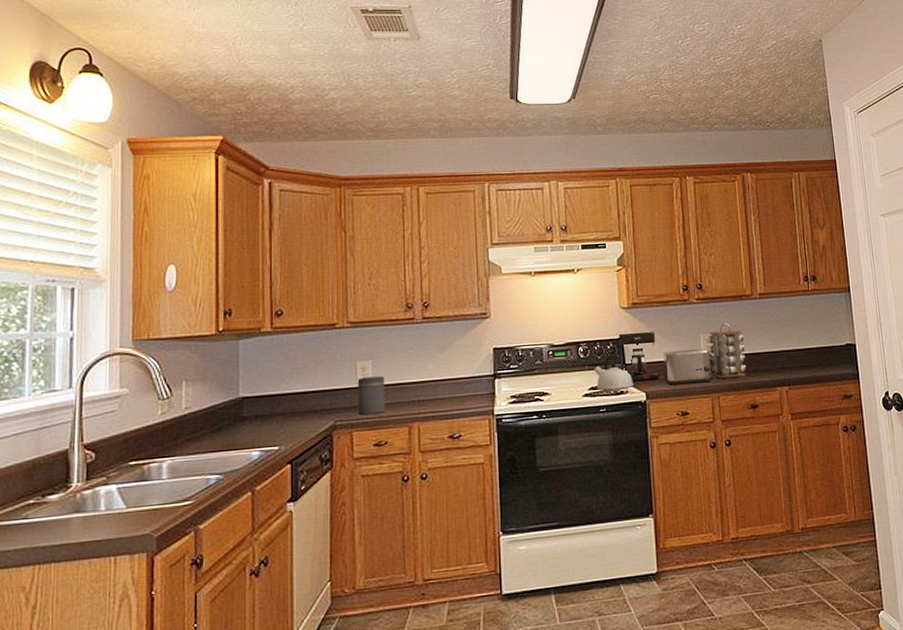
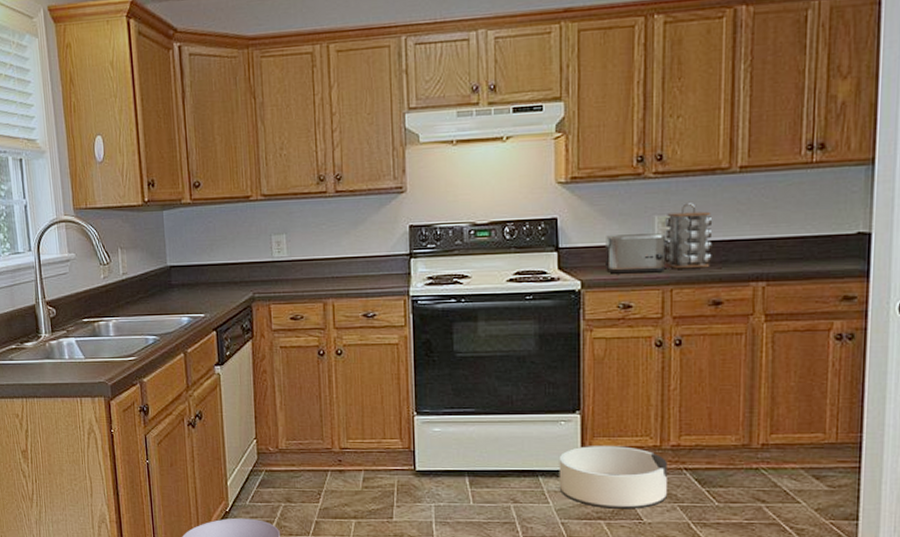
cylinder: present [357,376,386,415] -> none [272,250,301,288]
kettle: present [594,354,634,391] -> none [521,236,567,276]
coffee maker: present [616,331,659,382] -> none [550,210,598,268]
pet bowl: none [637,544,732,609] -> present [559,446,667,509]

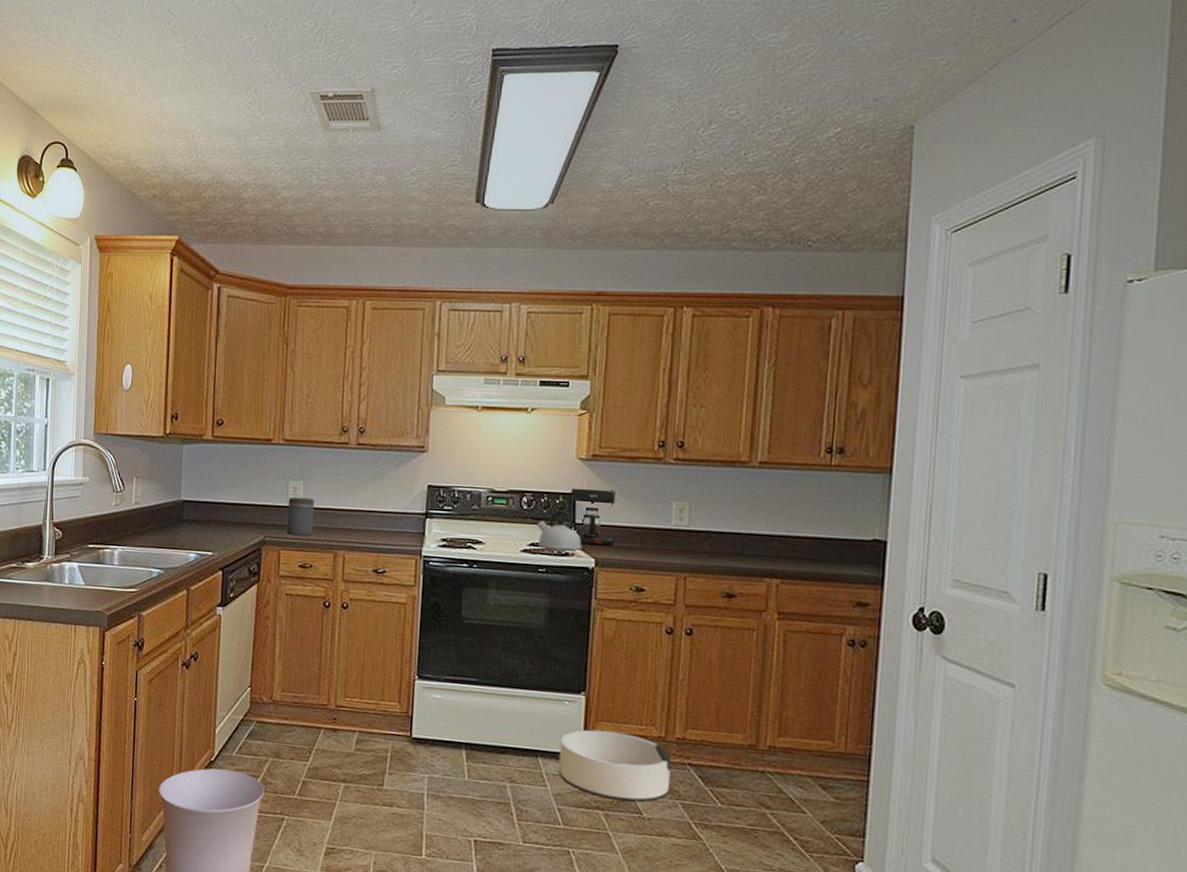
cylinder: none [272,250,301,288] -> present [287,497,315,536]
kettle: none [521,236,567,276] -> present [537,510,582,551]
coffee maker: none [550,210,598,268] -> present [567,487,615,547]
toaster: present [606,233,668,274] -> none [621,516,685,559]
spice rack: present [665,203,713,269] -> none [680,492,730,559]

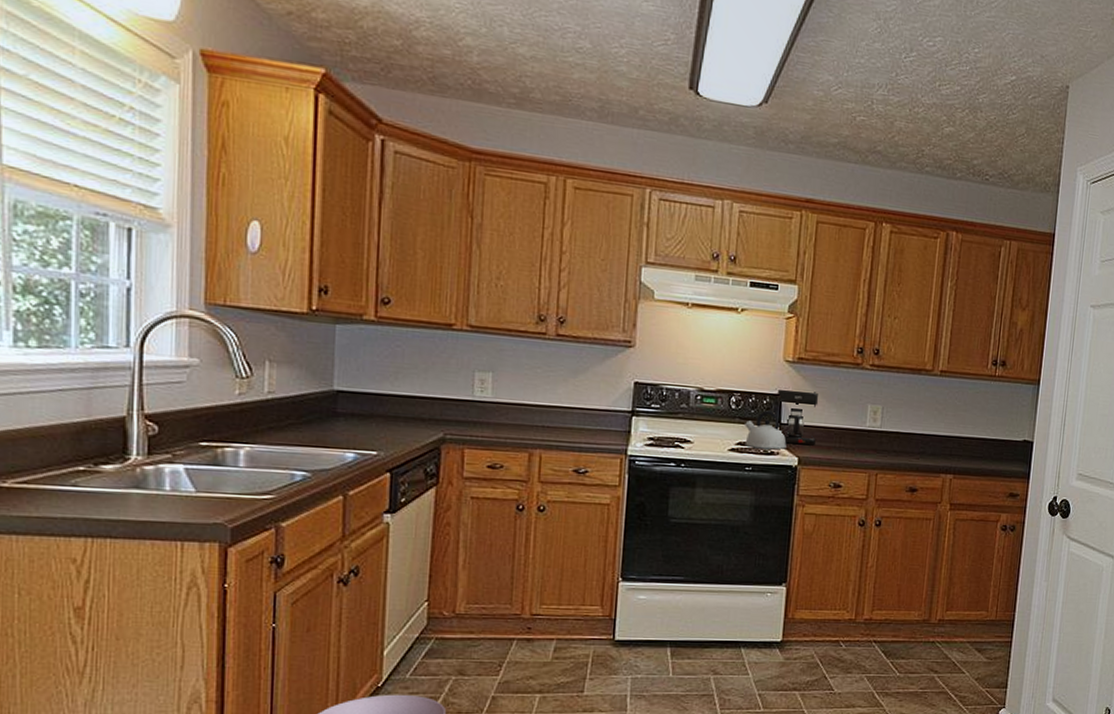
cylinder: present [287,497,315,536] -> none [472,390,507,433]
pet bowl: present [558,729,671,802] -> none [759,618,860,680]

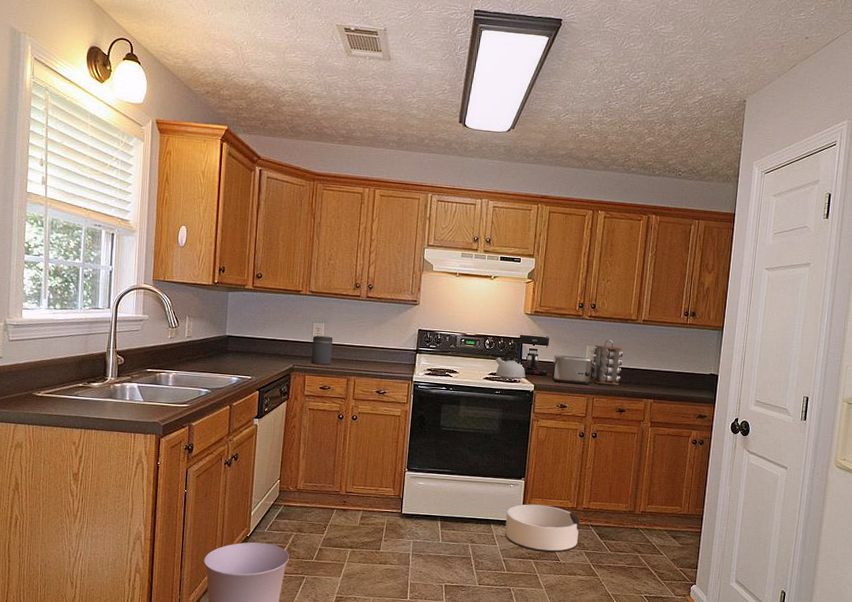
cylinder: none [472,390,507,433] -> present [311,335,333,365]
pet bowl: none [759,618,860,680] -> present [504,504,580,553]
toaster: none [821,417,878,457] -> present [552,355,594,385]
spice rack: none [873,396,916,458] -> present [591,340,624,386]

